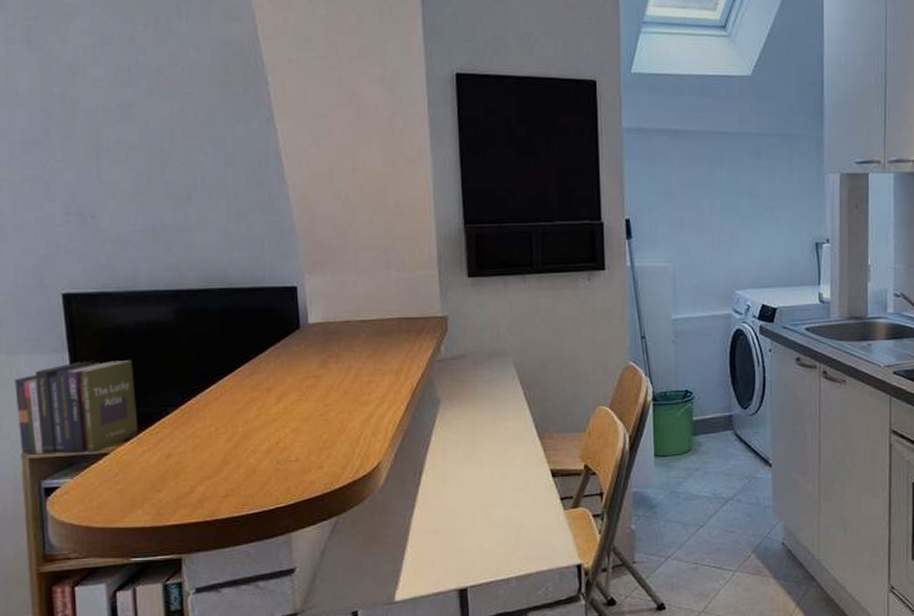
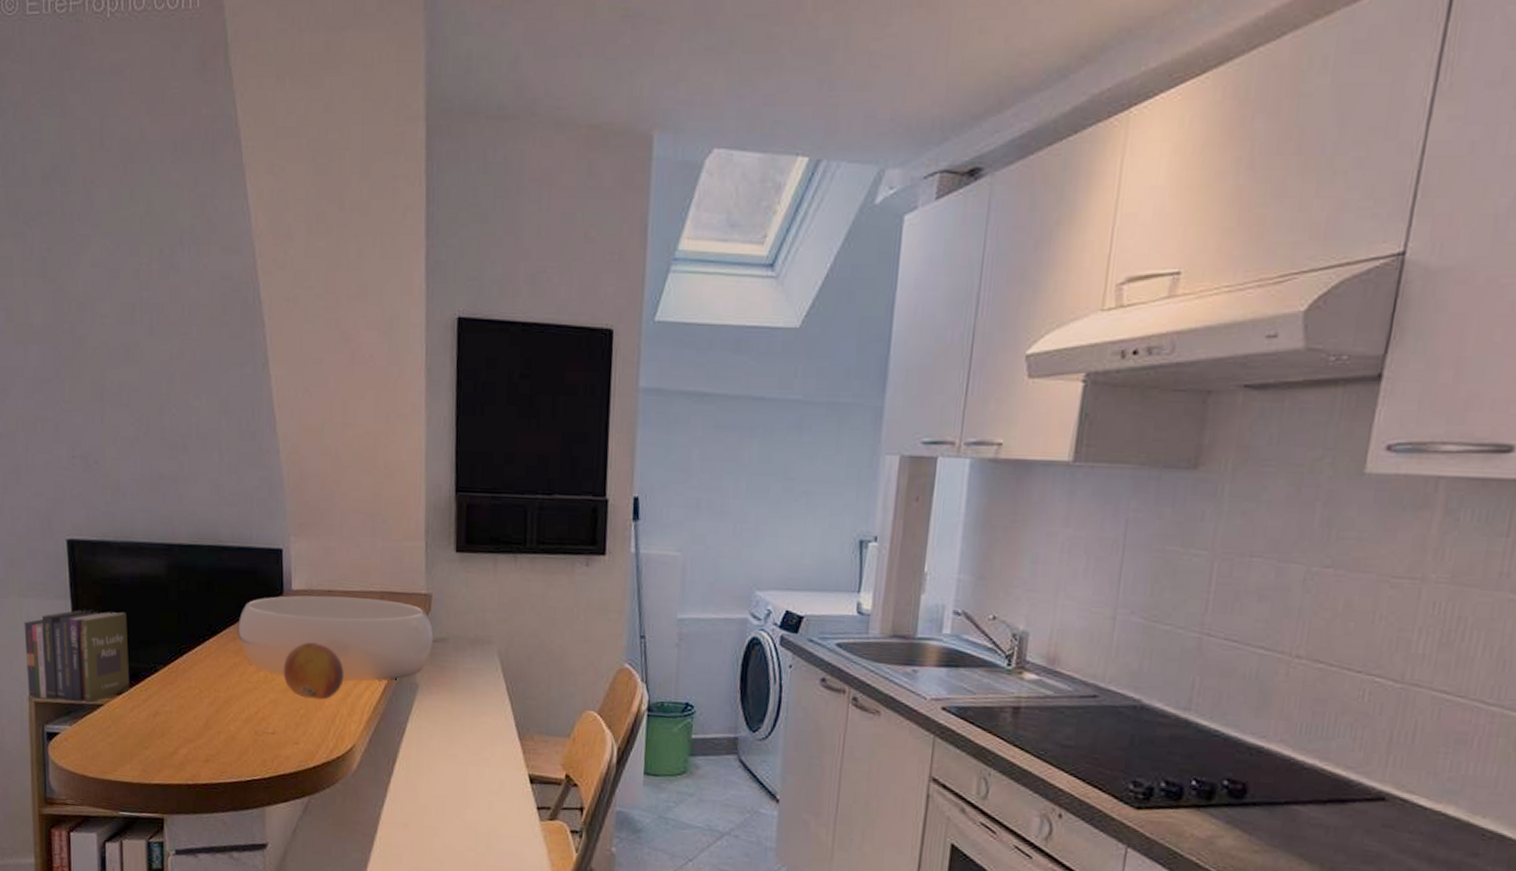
bowl: none [253,325,452,405] -> present [238,595,434,682]
fruit: none [303,370,366,424] -> present [283,642,344,700]

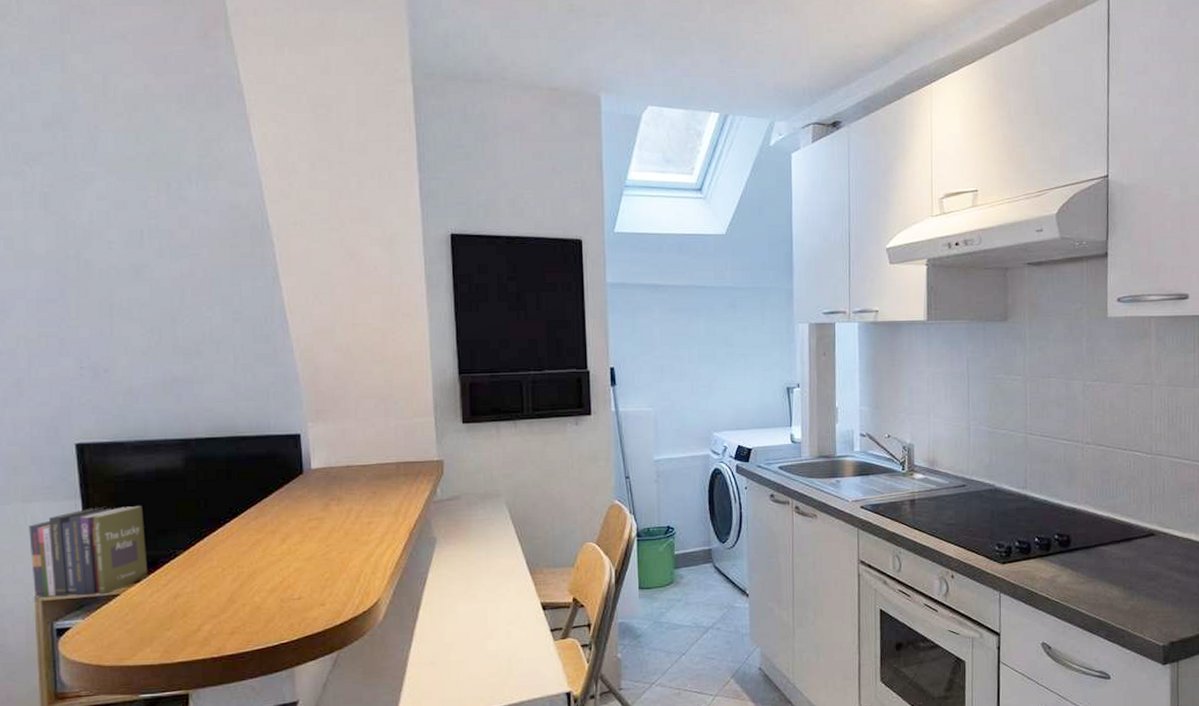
bowl: present [238,595,434,682] -> none [259,469,448,546]
fruit: present [283,642,344,700] -> none [306,513,366,563]

